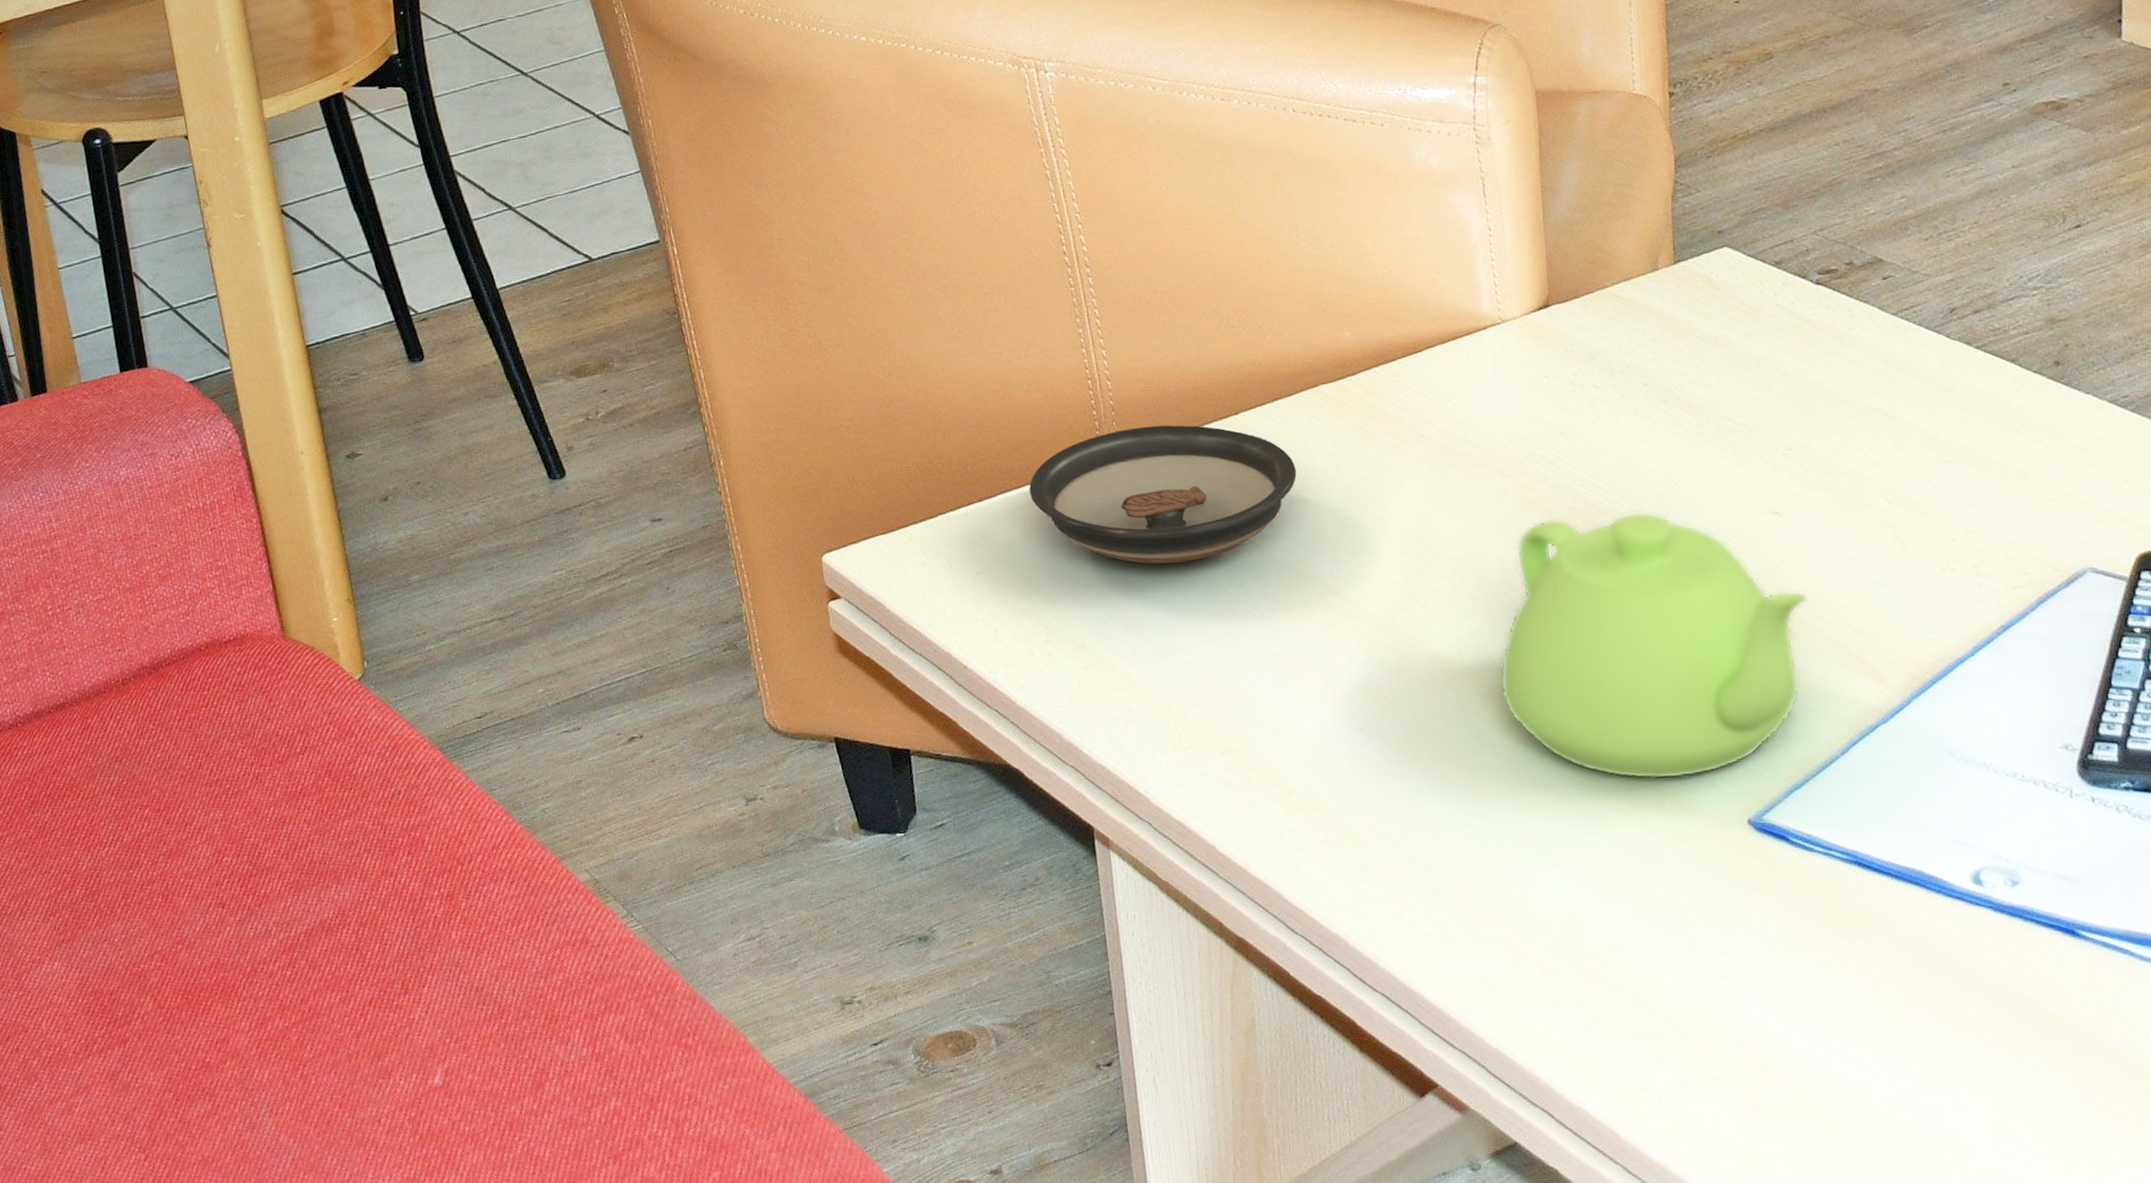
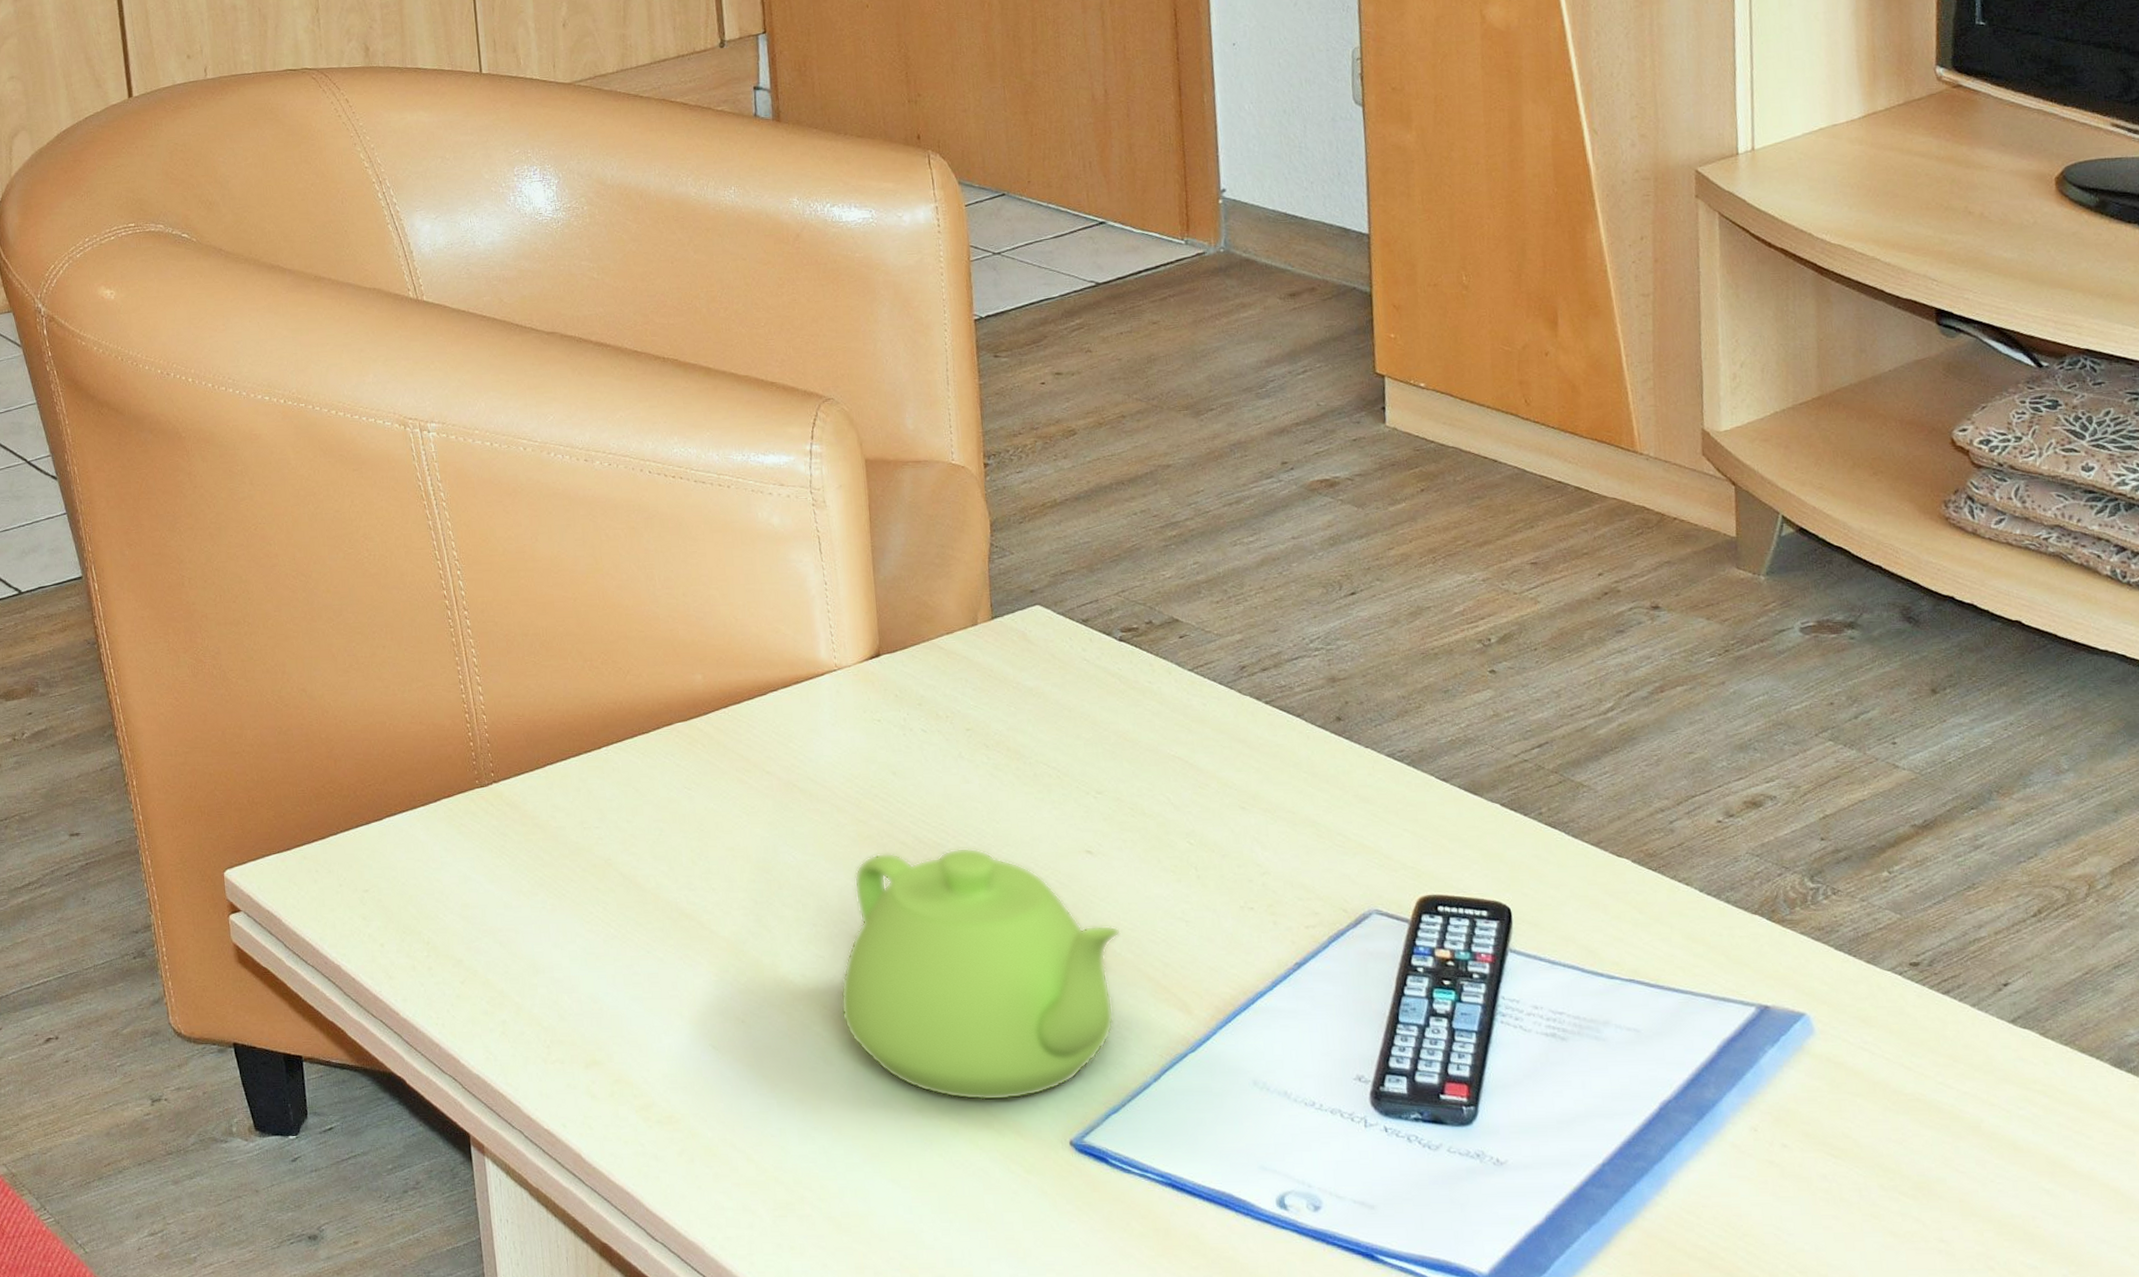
saucer: present [1029,425,1297,564] -> none [412,757,654,886]

